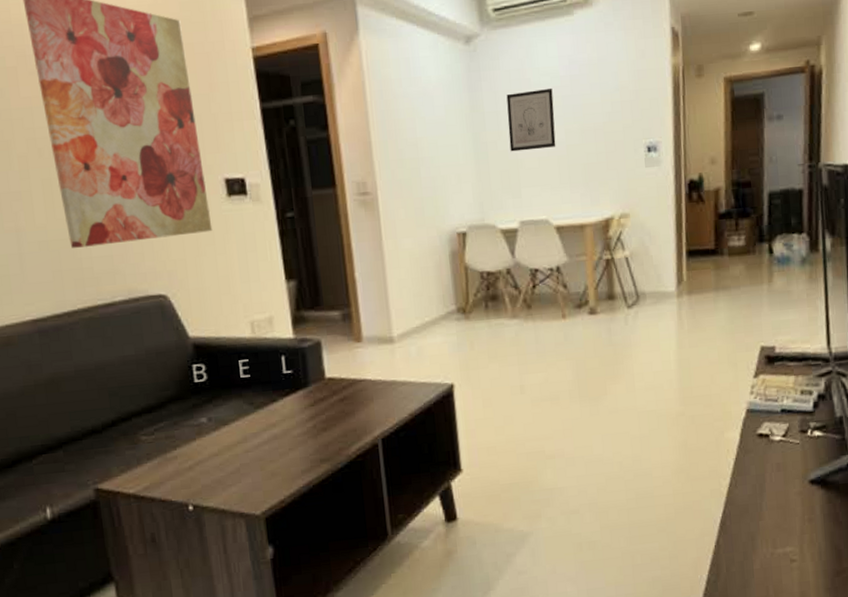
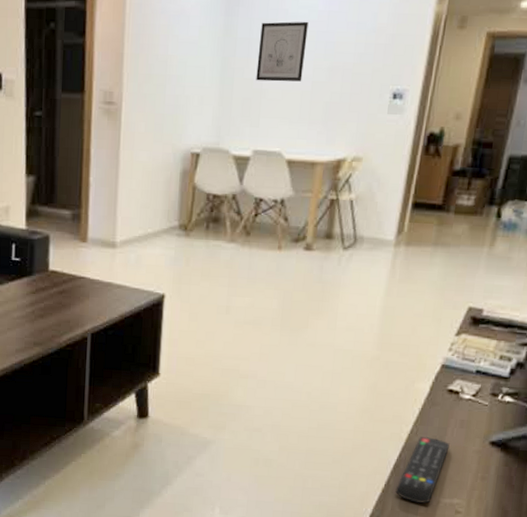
remote control: none [726,486,772,560] -> present [395,436,451,504]

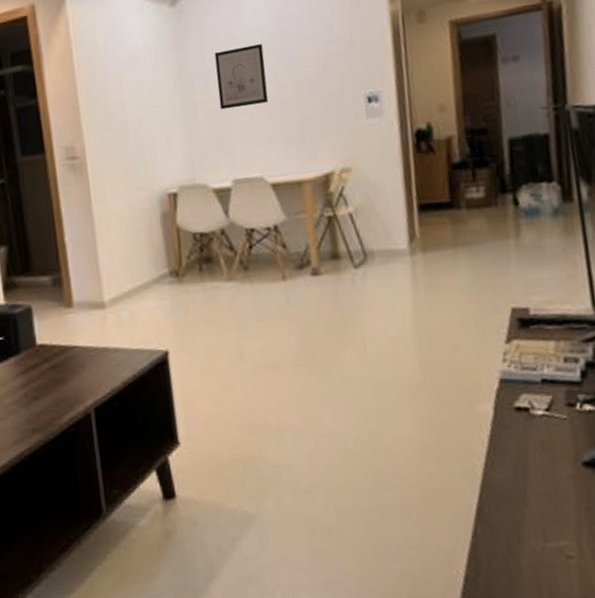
remote control: present [395,436,451,504] -> none [486,468,538,554]

